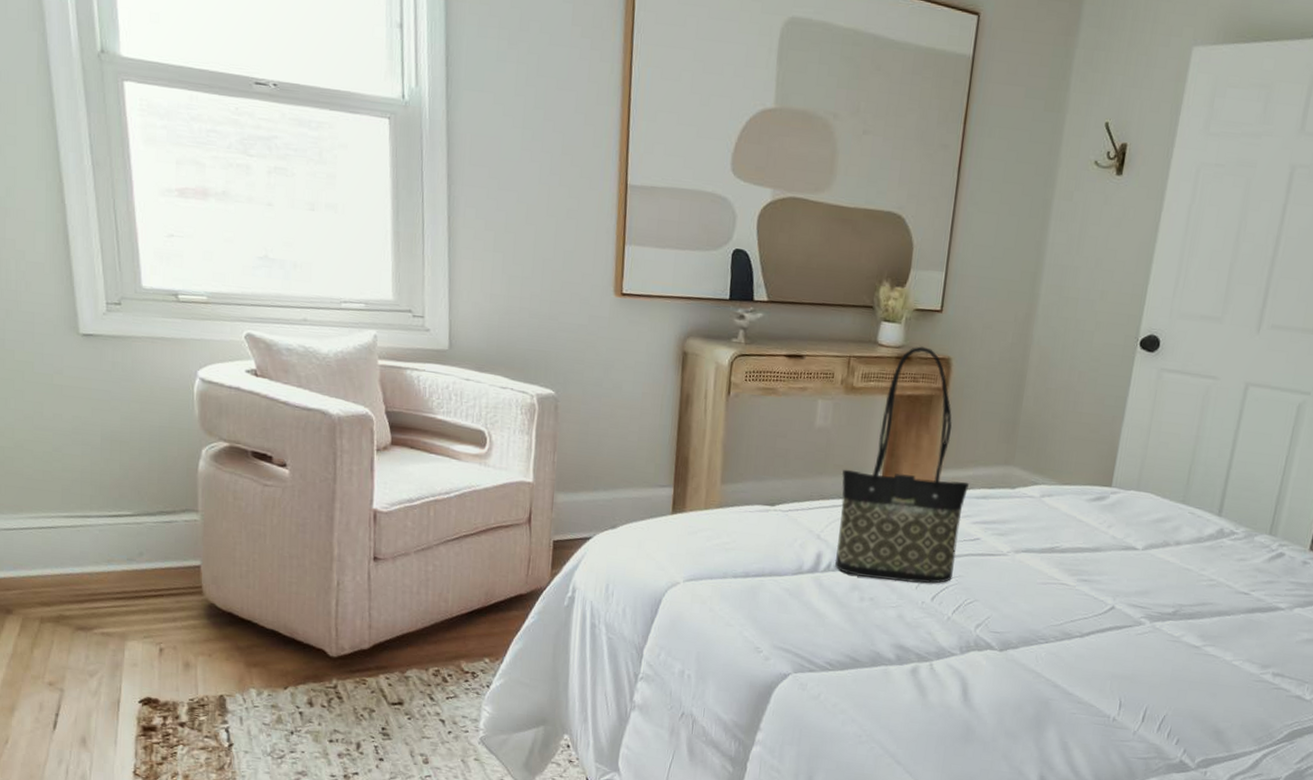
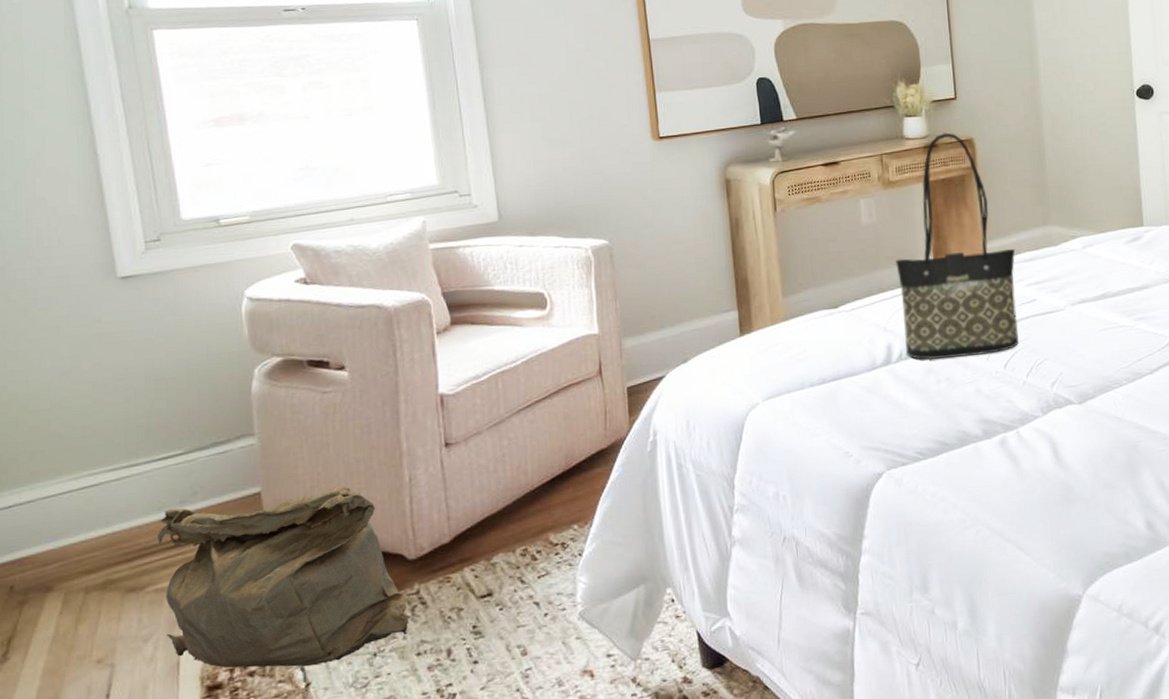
bag: none [106,564,324,731] -> present [158,486,408,669]

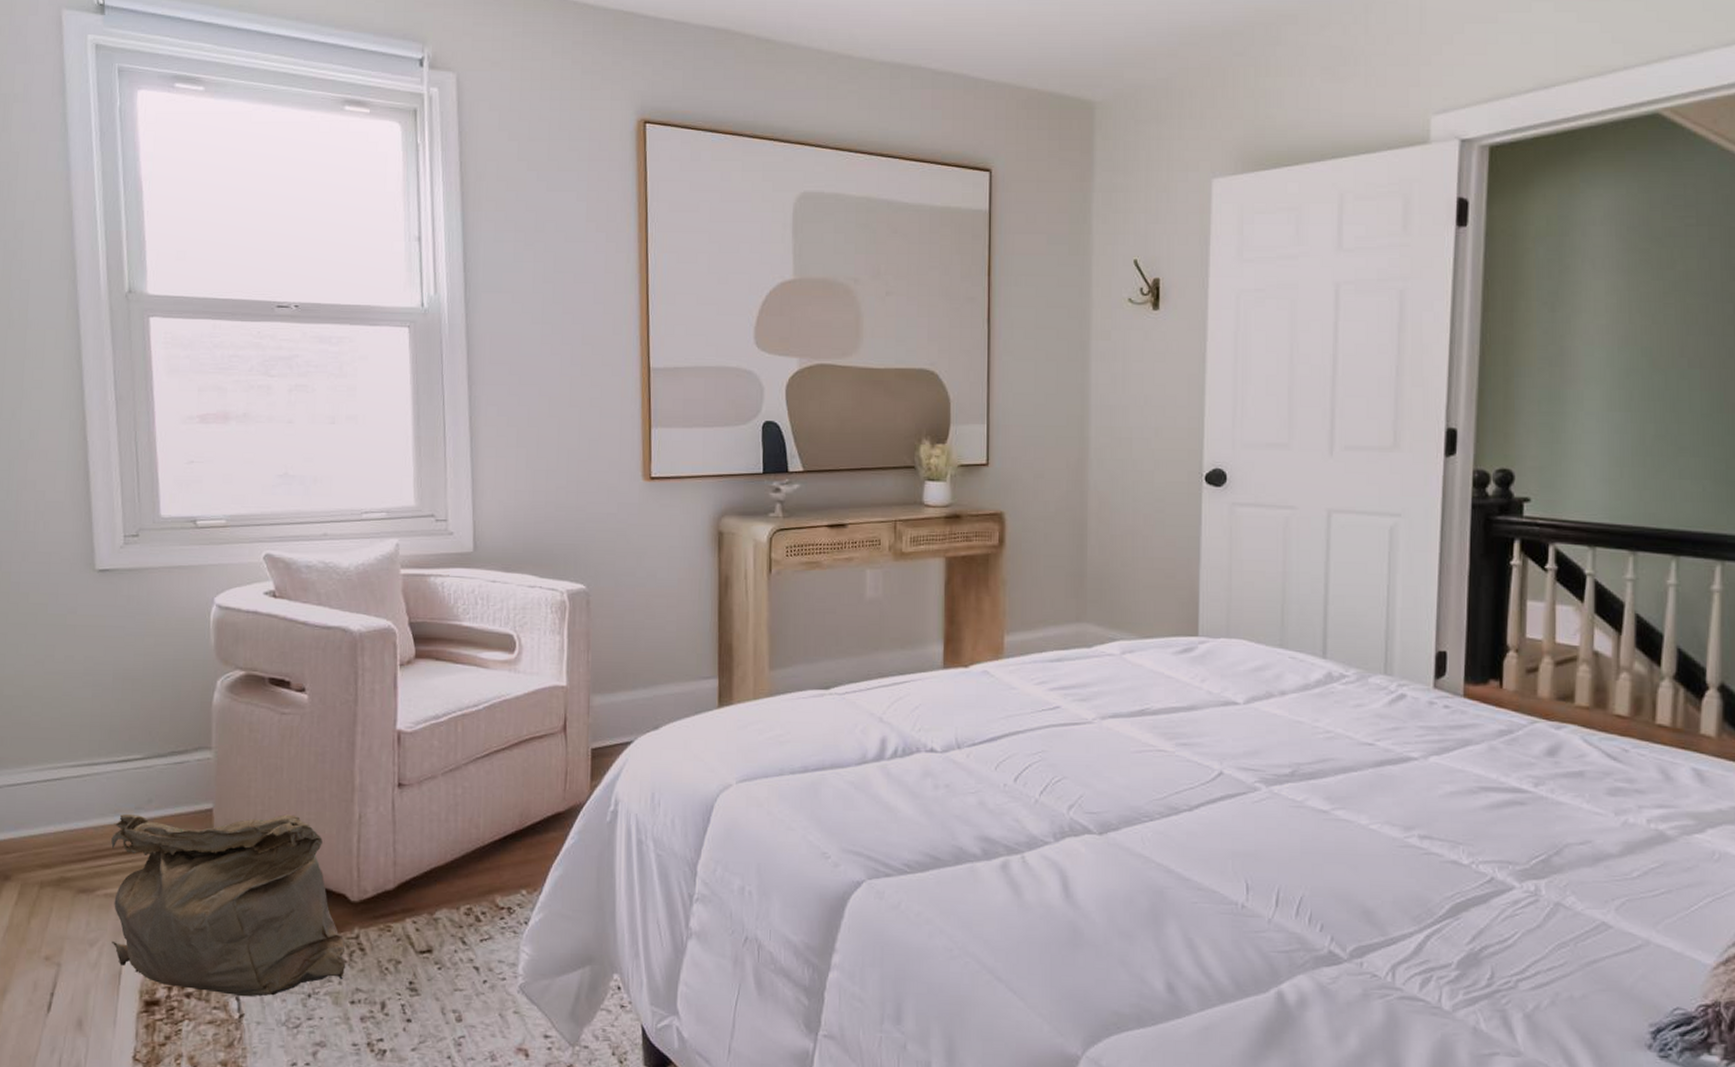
tote bag: present [895,133,1019,360] -> none [899,503,1041,764]

